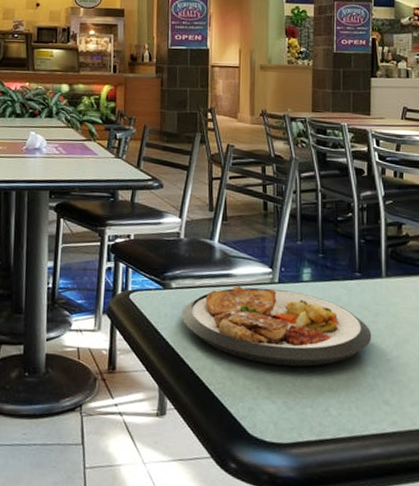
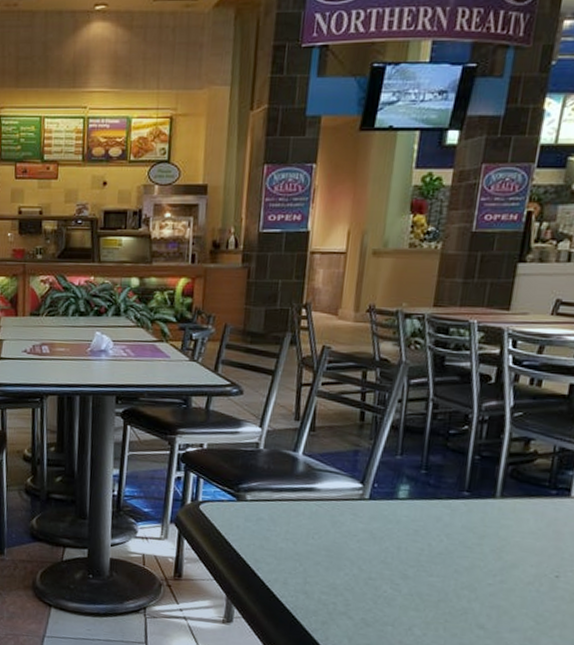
plate: present [181,286,372,367] -> none [255,500,474,586]

